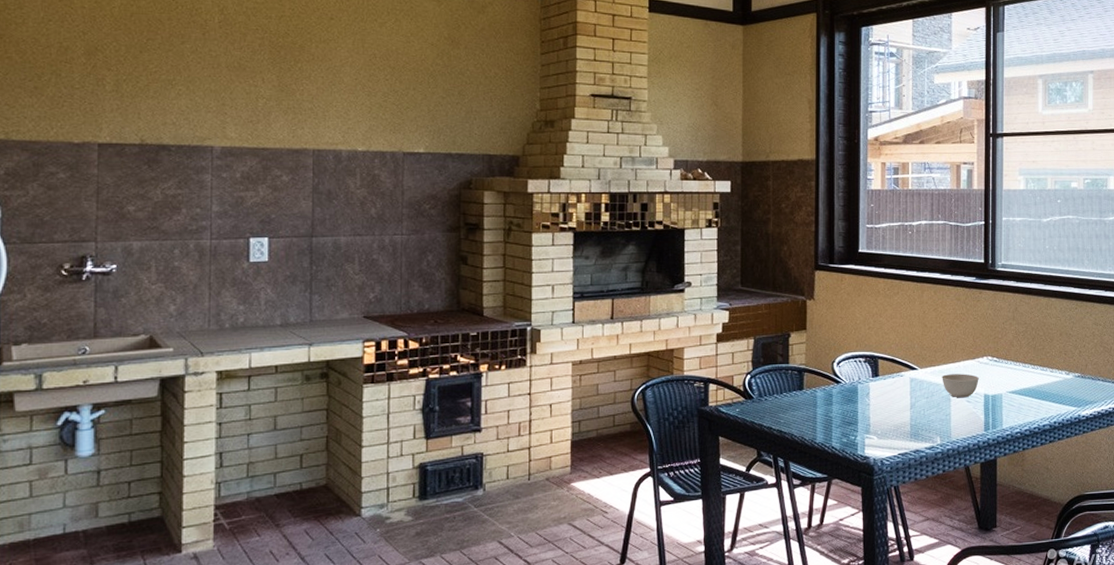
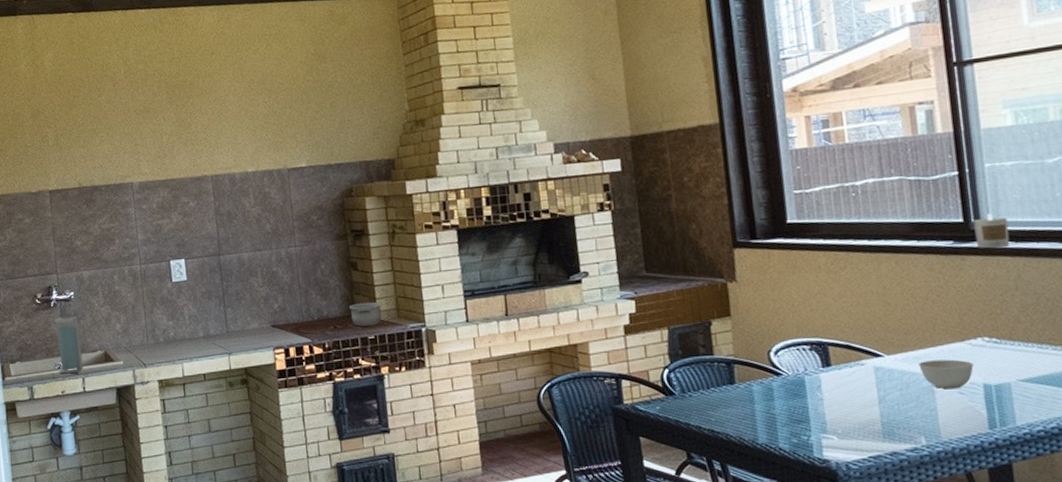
soap dispenser: none [82,293,119,361] -> present [54,316,84,374]
cooking pot: none [453,297,489,322] -> present [348,302,382,327]
candle: none [991,257,1013,286] -> present [973,213,1010,249]

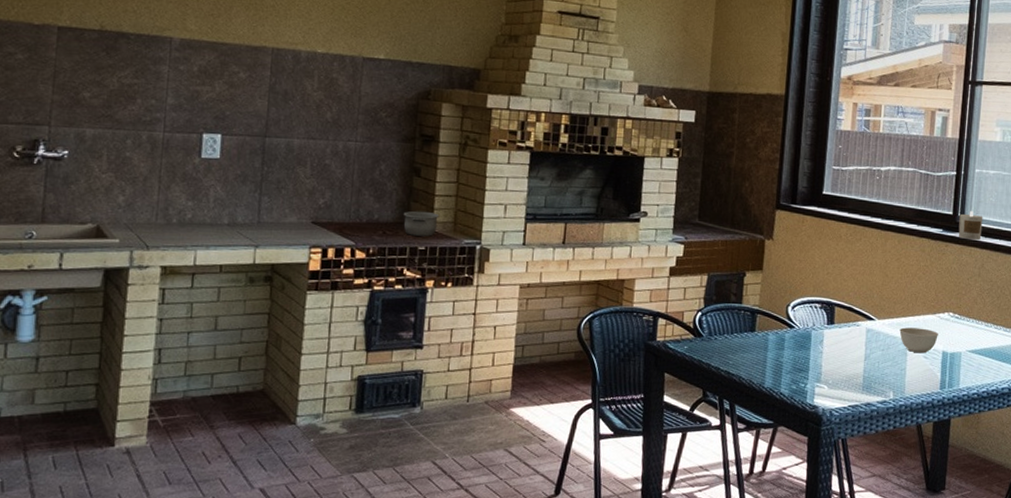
soap dispenser: present [54,316,84,374] -> none [28,178,69,247]

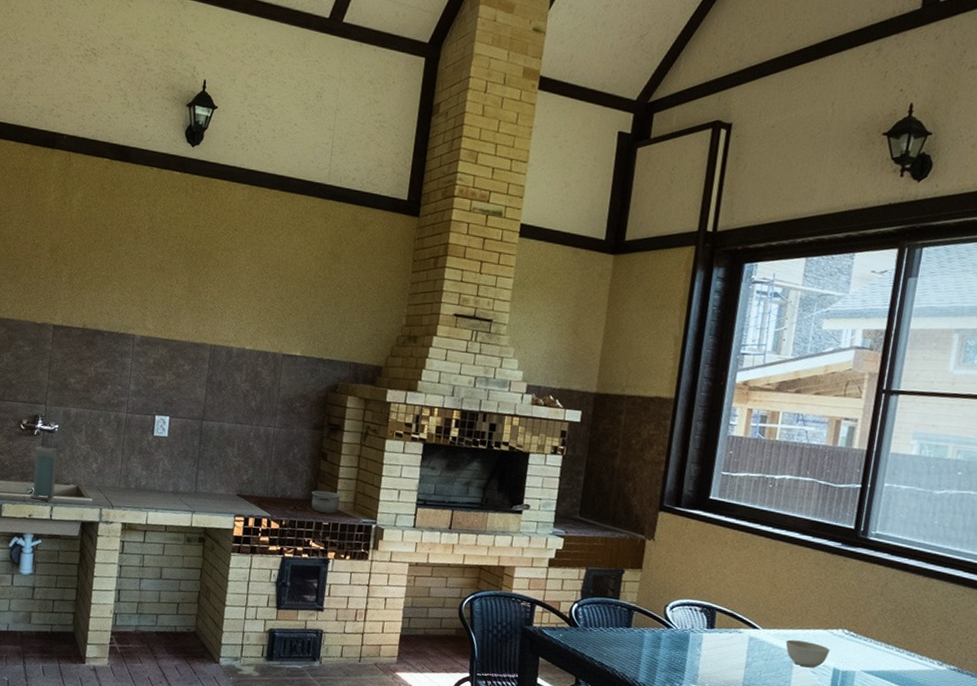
soap dispenser: none [28,178,69,247] -> present [29,446,58,501]
candle: present [958,210,983,241] -> none [859,526,891,558]

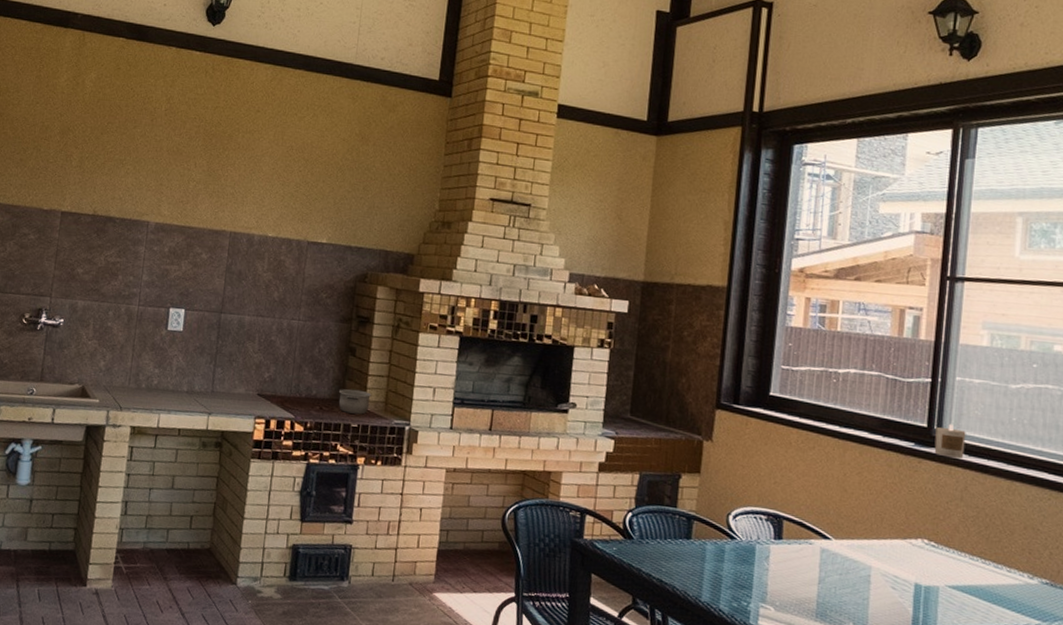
soap dispenser: present [29,446,58,501] -> none [30,342,63,403]
soup bowl: present [785,639,830,668] -> none [861,551,910,583]
candle: none [859,526,891,558] -> present [934,423,966,459]

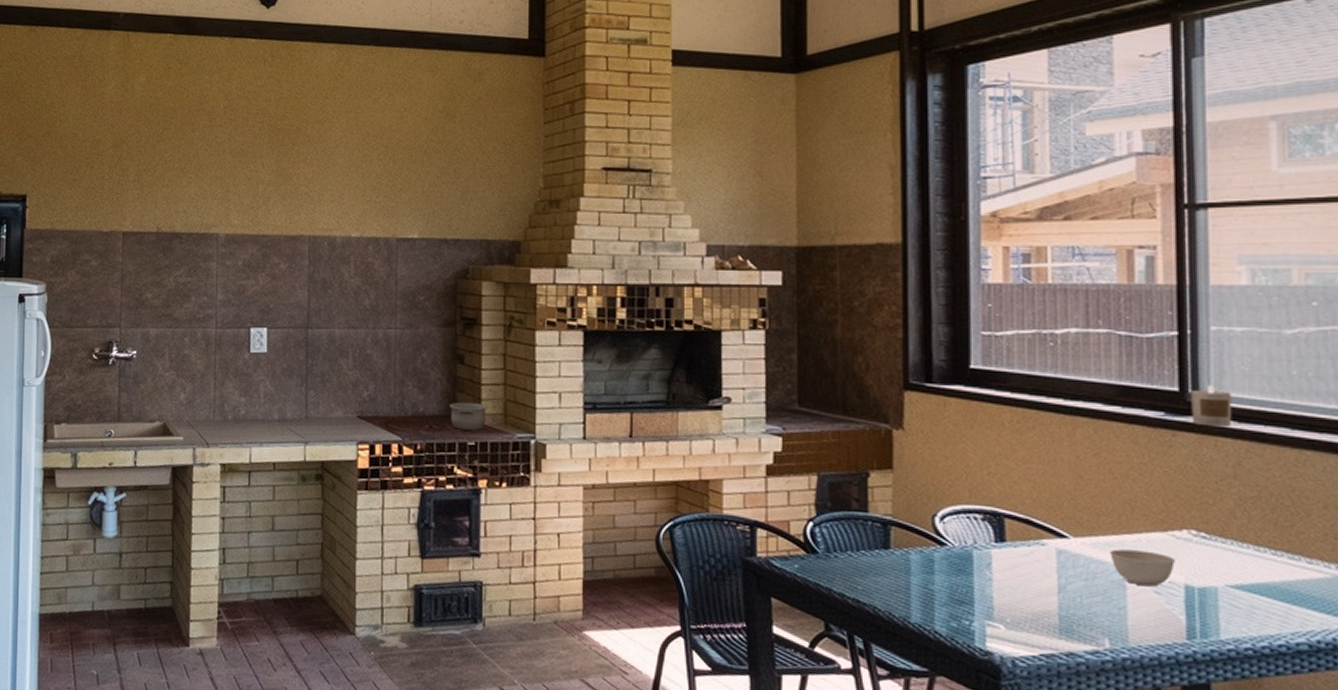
soup bowl: none [861,551,910,583] -> present [1110,549,1175,587]

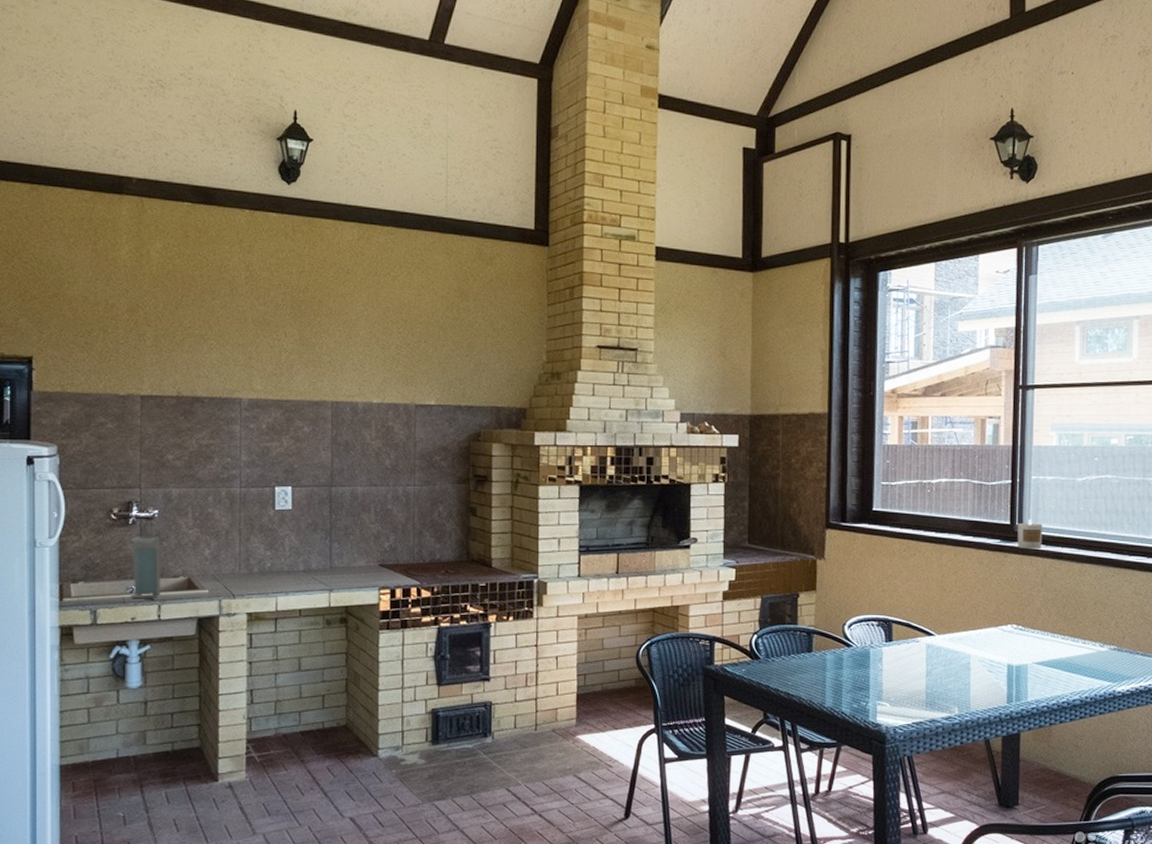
soap dispenser: none [108,378,138,445] -> present [130,537,161,599]
cooking pot: present [449,402,488,430] -> none [462,549,497,573]
soup bowl: present [1110,549,1175,587] -> none [961,642,1002,667]

